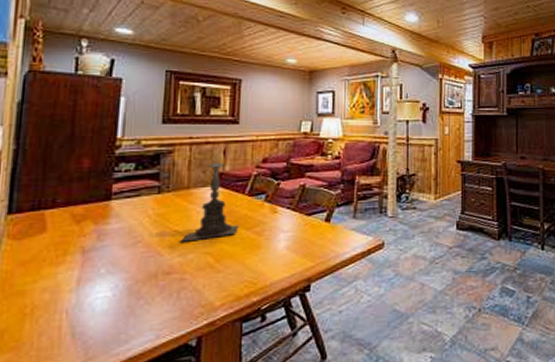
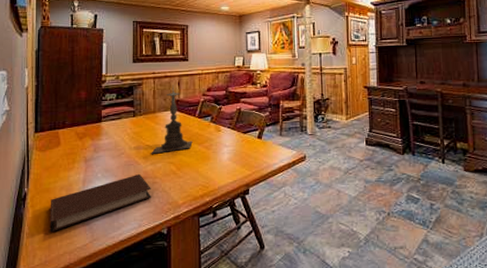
notebook: none [20,268,177,352] -> present [50,173,151,233]

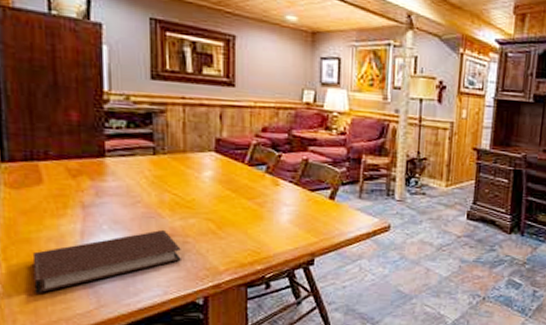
candle holder: present [151,85,193,154] -> none [180,117,240,207]

